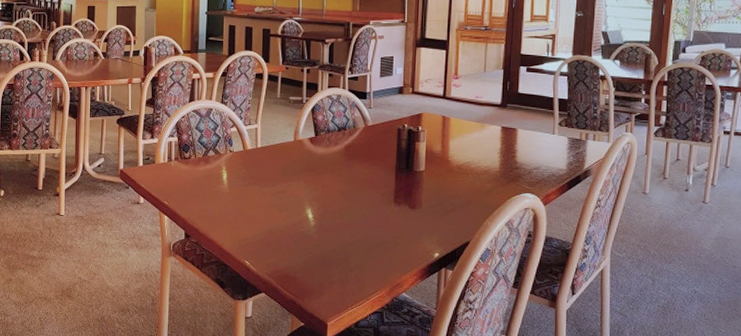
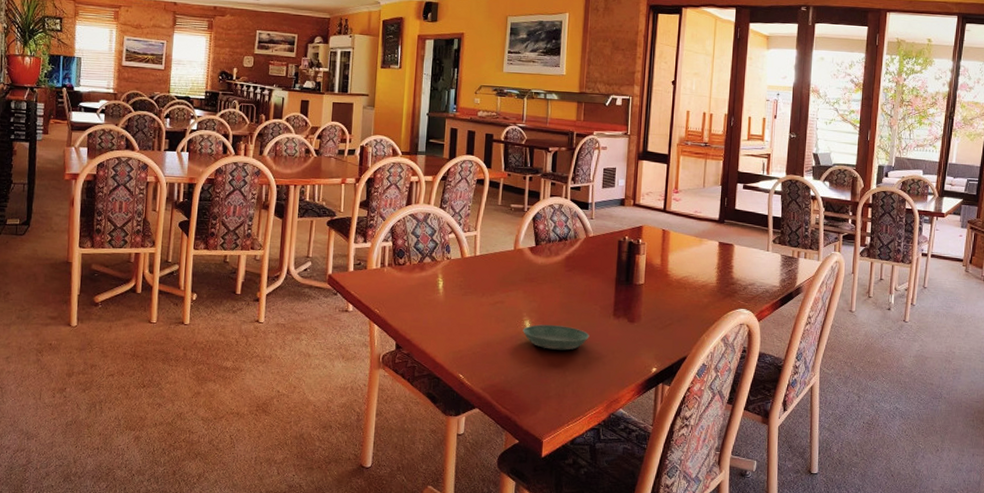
saucer: none [305,212,371,237] -> present [523,324,590,351]

